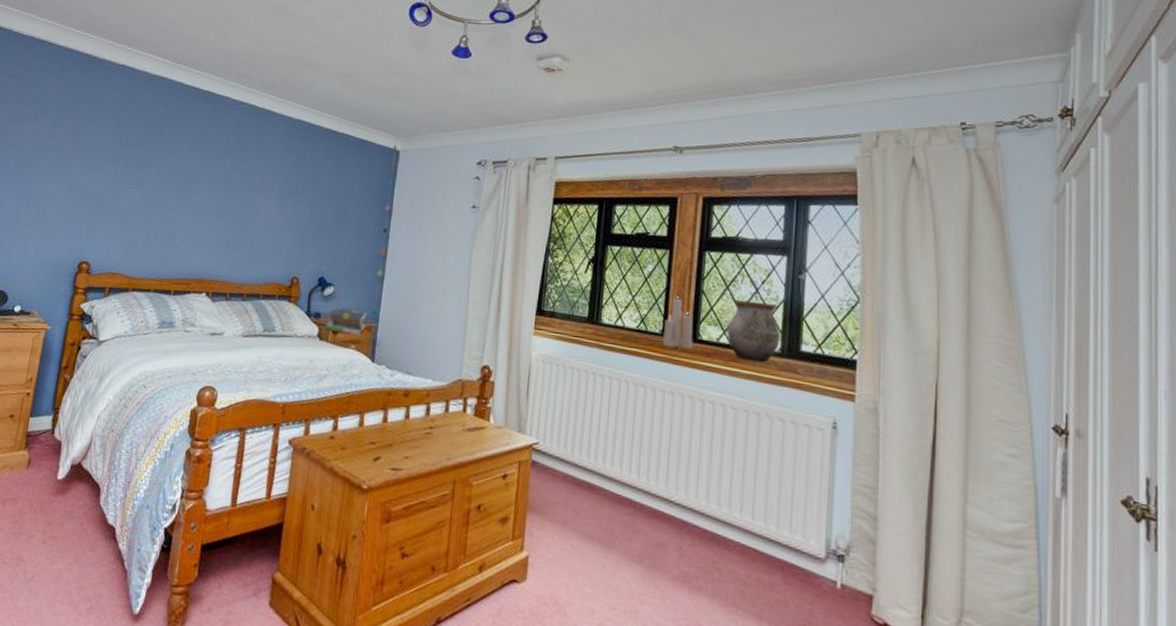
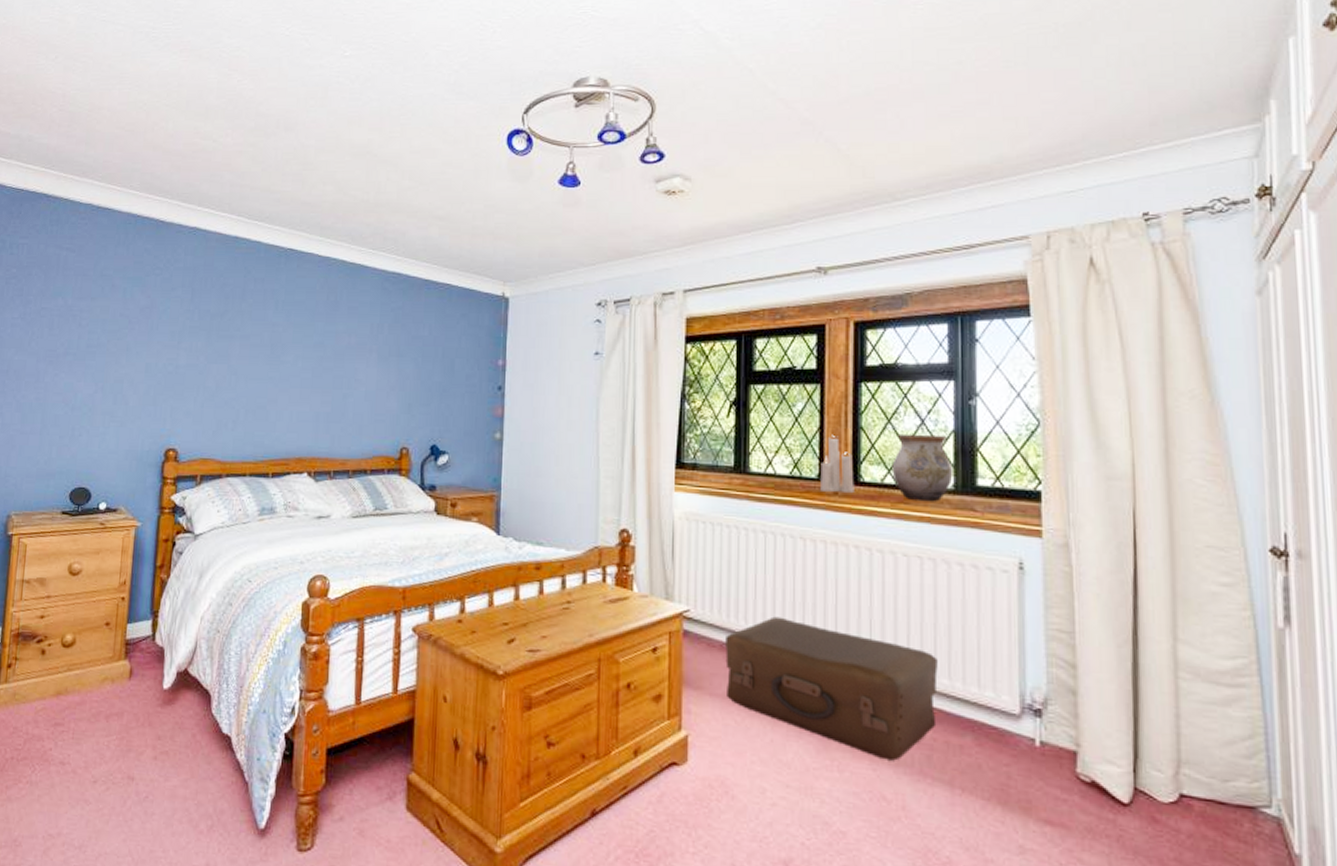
books: present [325,307,367,336] -> none [442,476,487,506]
suitcase: none [566,454,756,593] -> present [725,616,938,761]

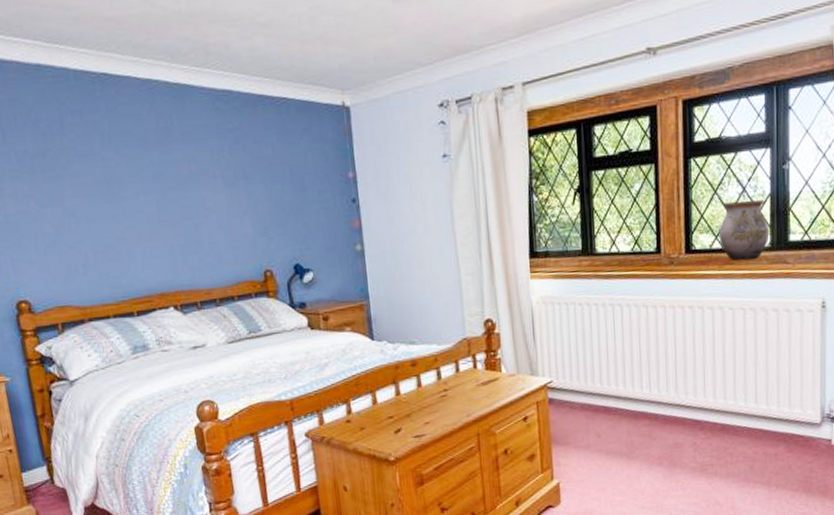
suitcase: present [725,616,938,761] -> none [585,375,758,475]
candle: present [819,434,854,494] -> none [657,210,688,263]

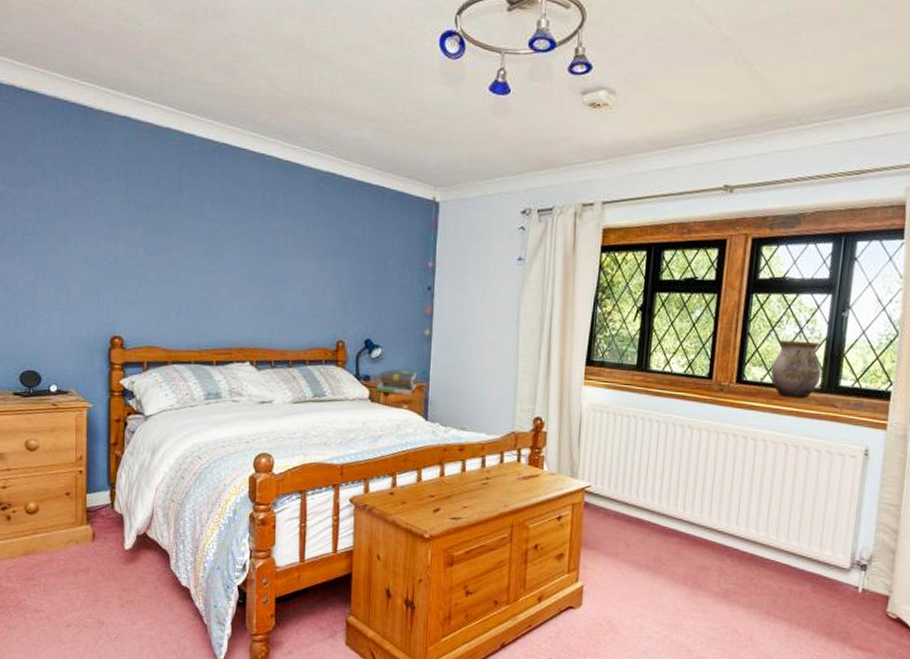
books: none [313,290,356,318] -> present [376,368,417,395]

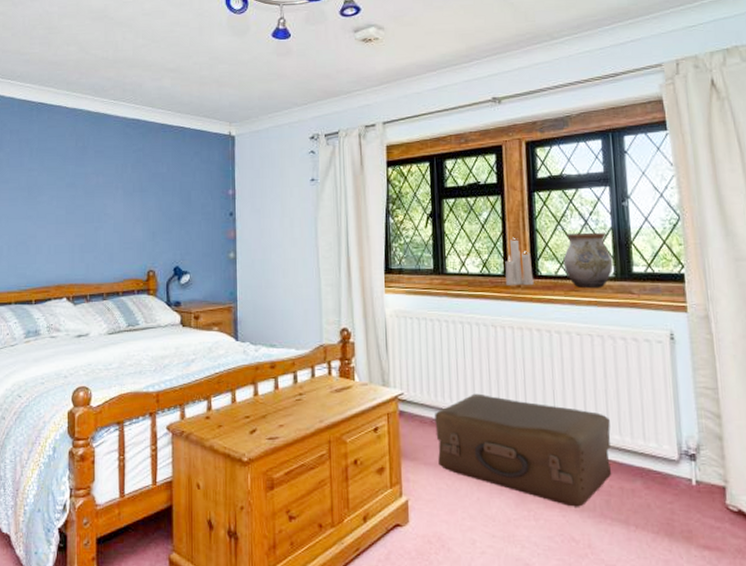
books: present [376,368,417,395] -> none [186,292,225,317]
suitcase: none [617,491,791,604] -> present [435,393,612,507]
candle: none [708,339,739,391] -> present [505,237,534,286]

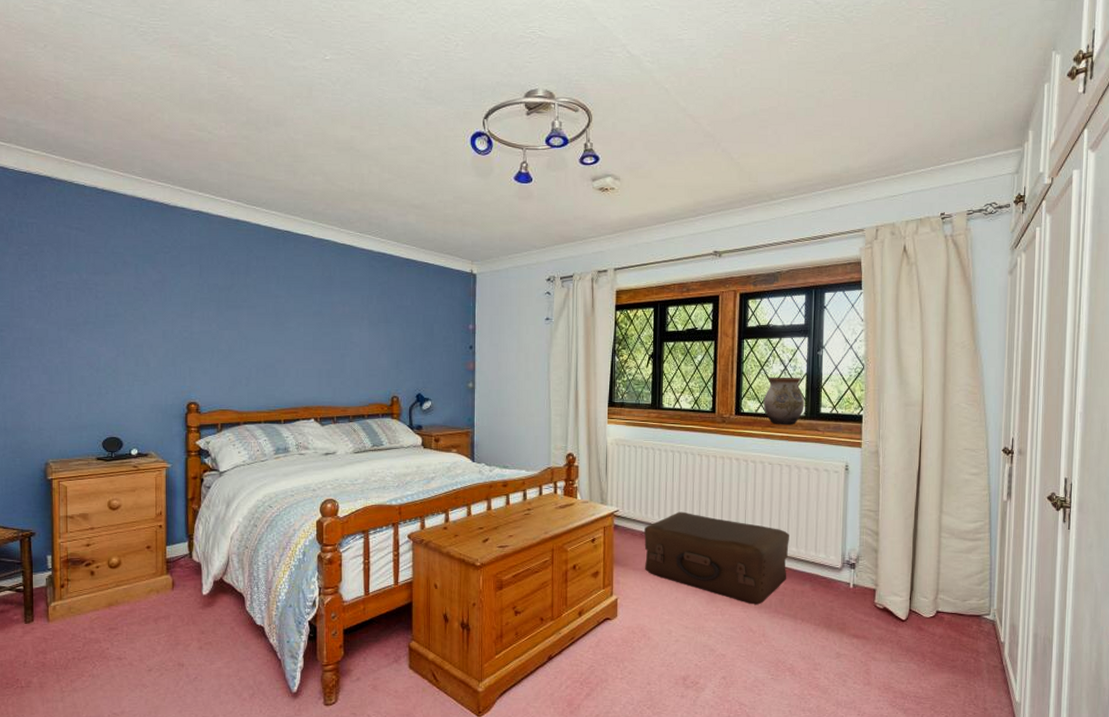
candle: present [505,237,534,286] -> none [712,378,737,422]

